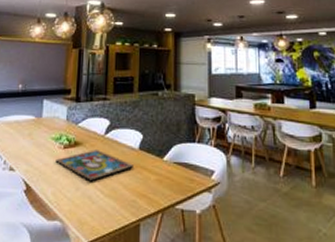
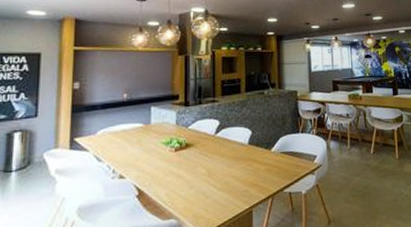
framed painting: present [55,150,133,182] -> none [167,149,244,179]

